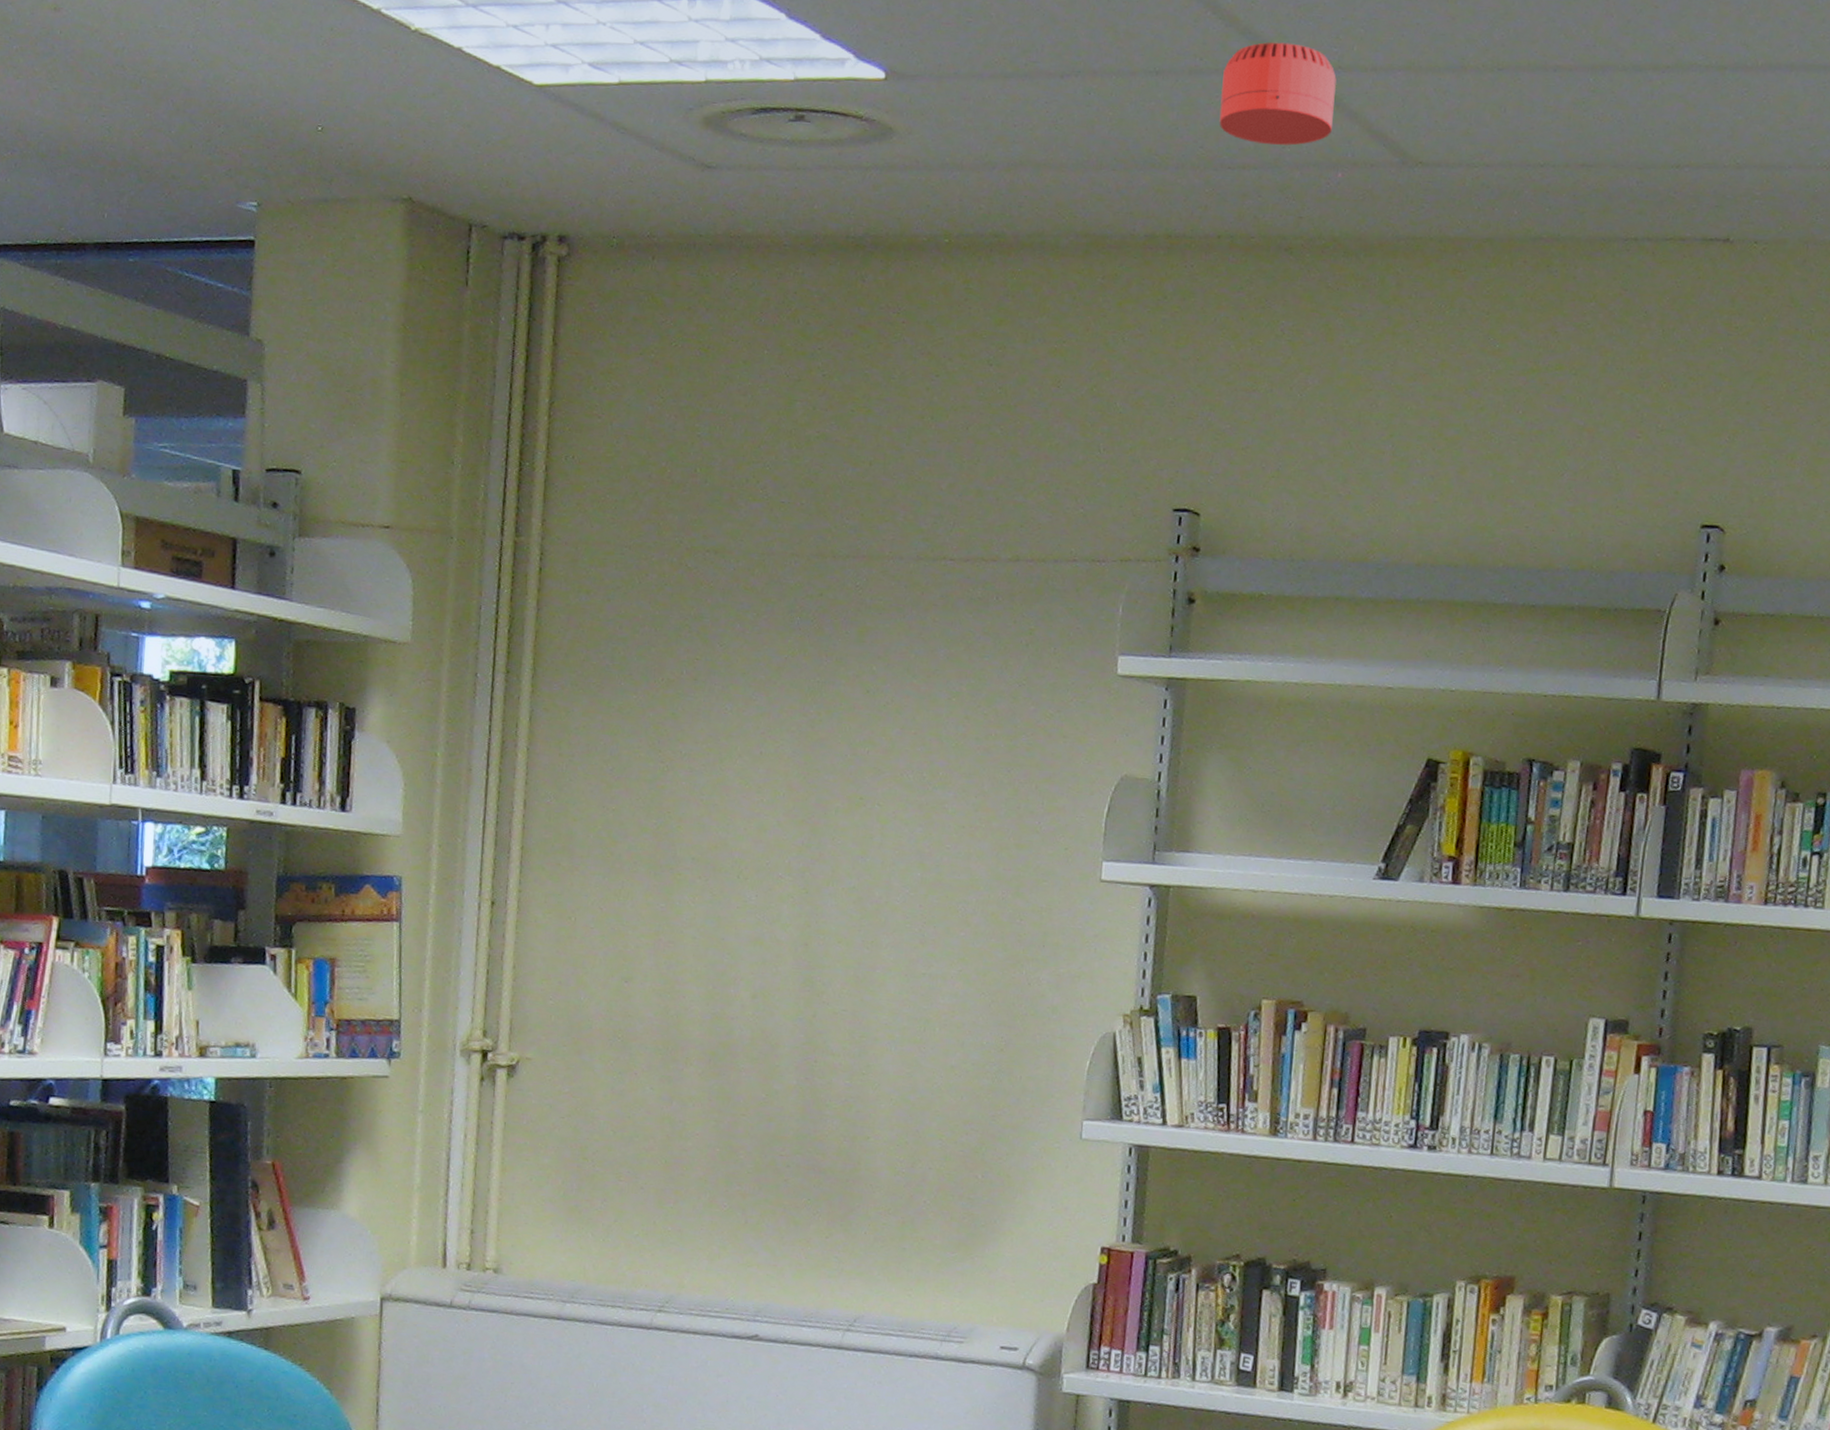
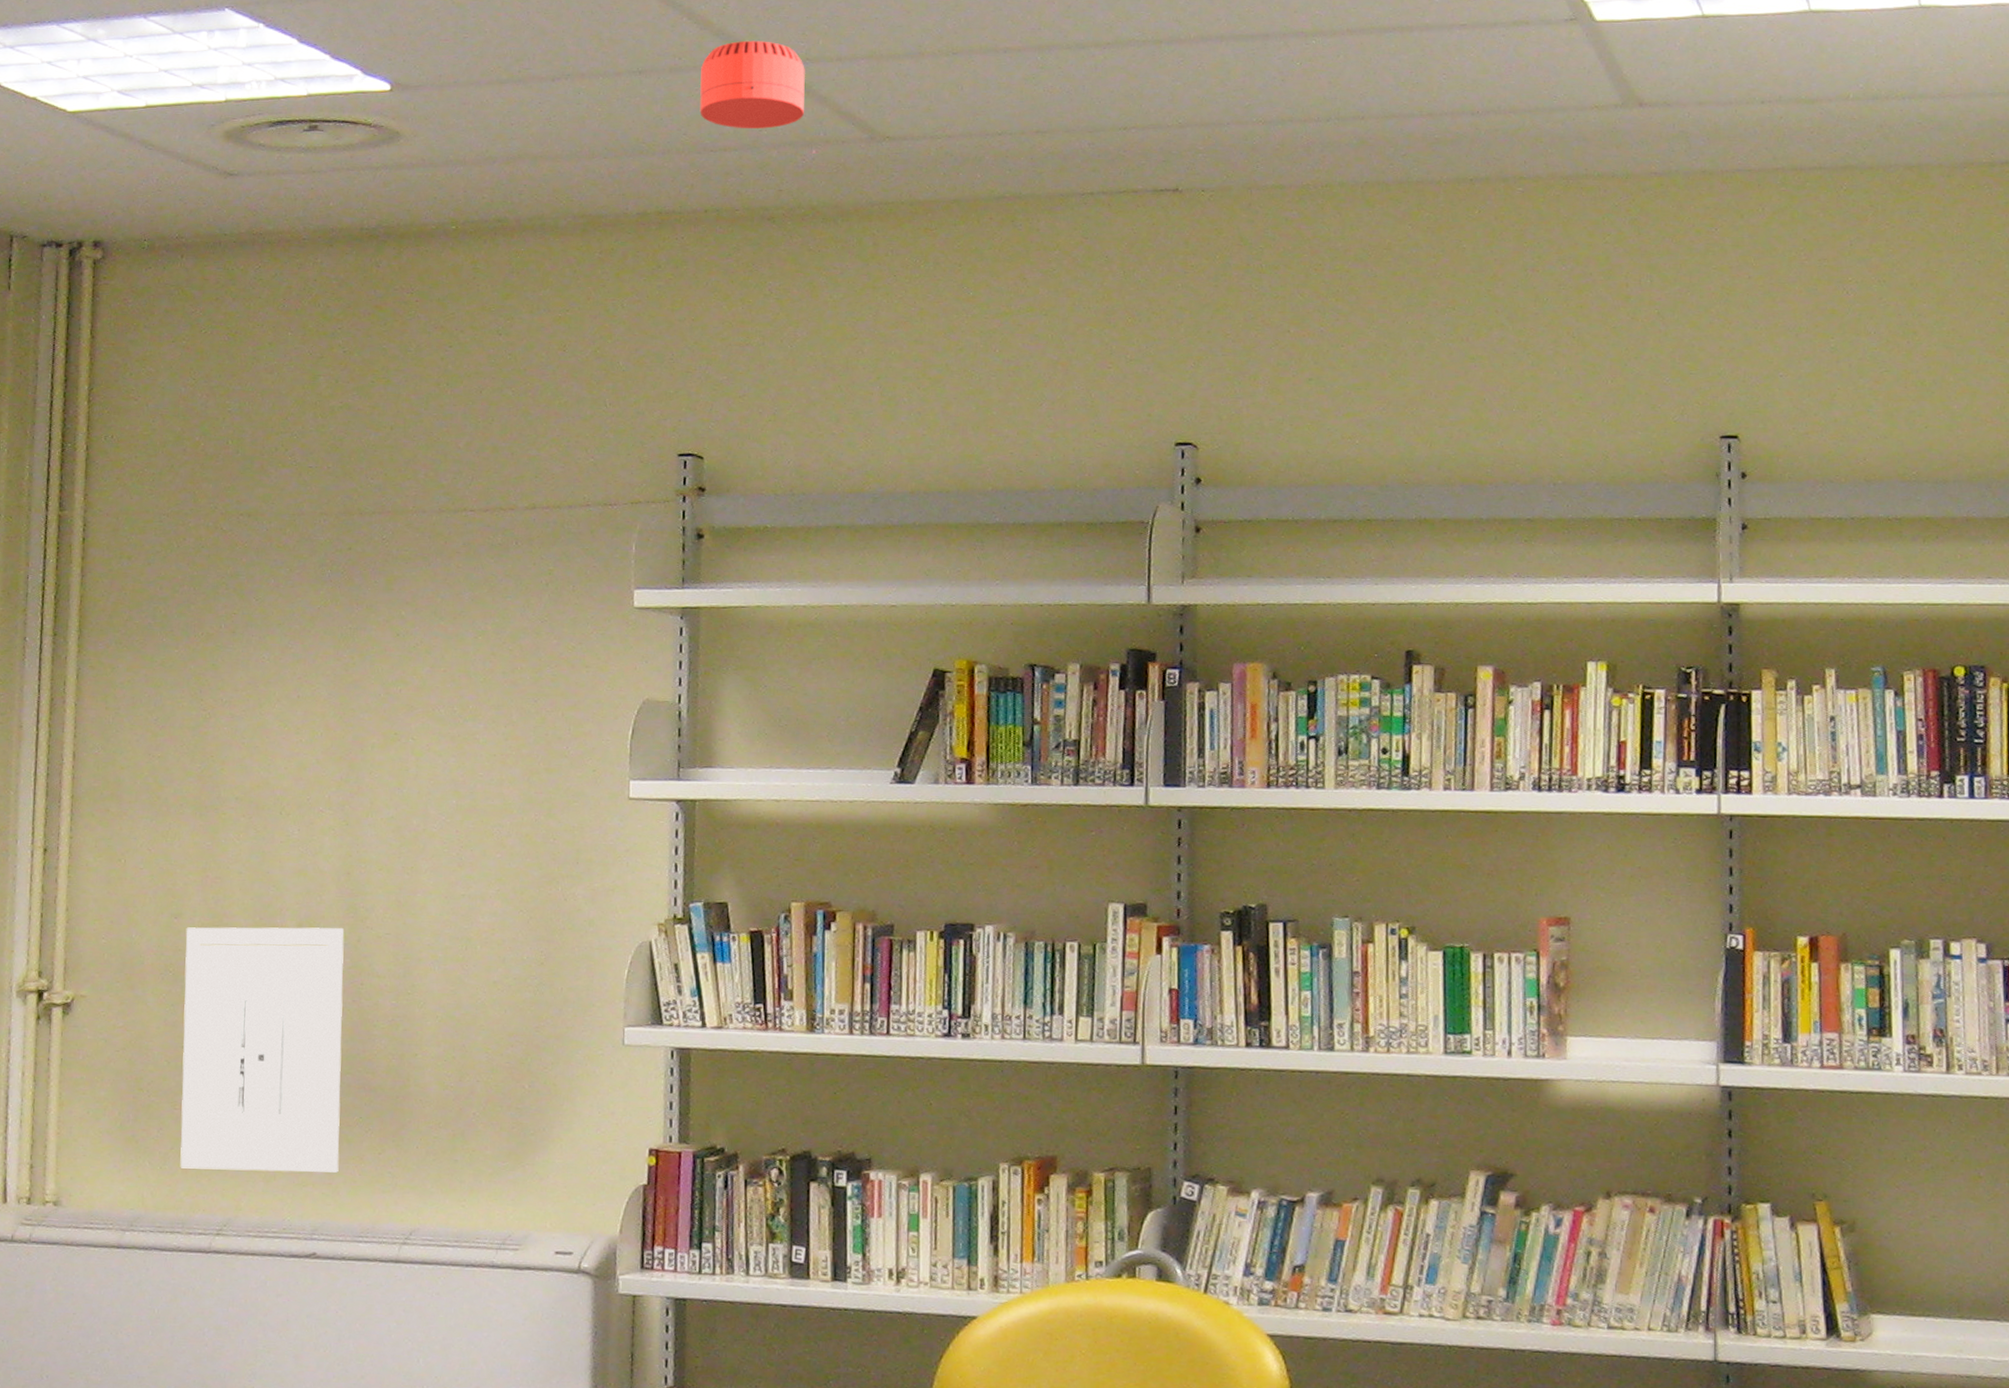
wall art: none [623,992,800,1255] -> present [180,927,344,1173]

